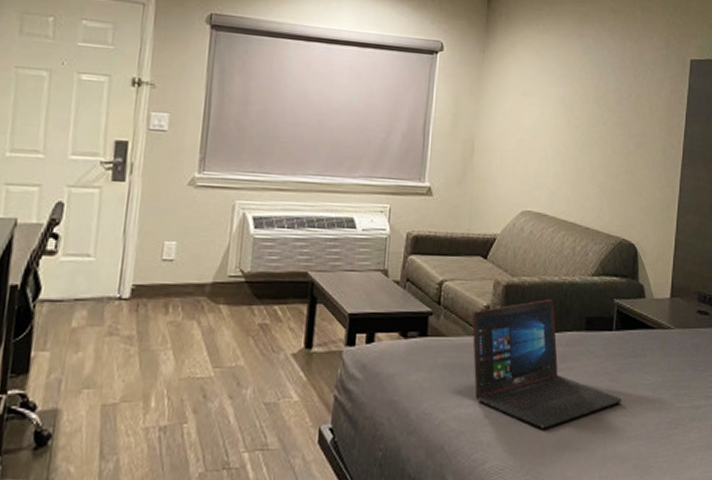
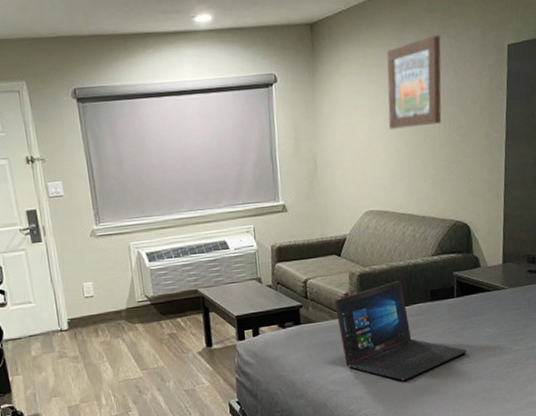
wall art: none [559,35,623,128] -> present [387,35,442,129]

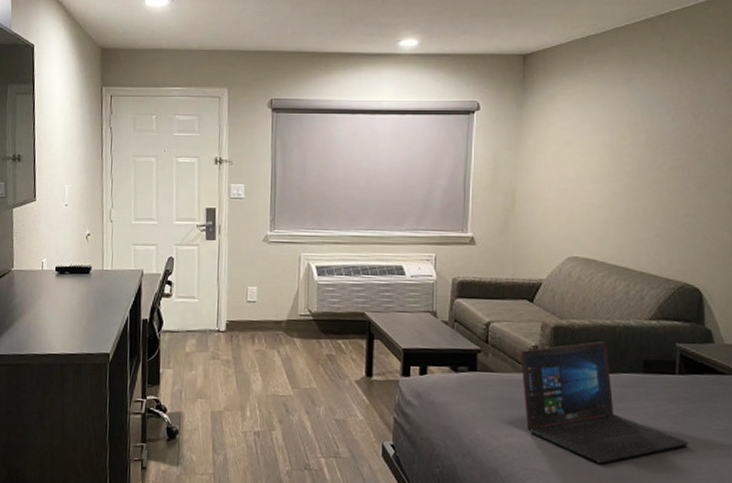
wall art: present [387,35,442,129] -> none [606,76,678,172]

